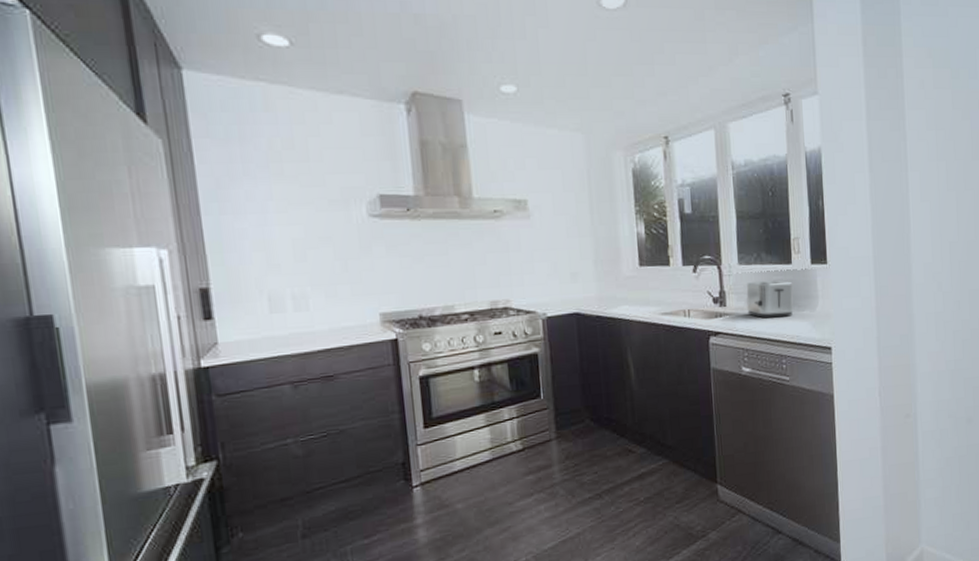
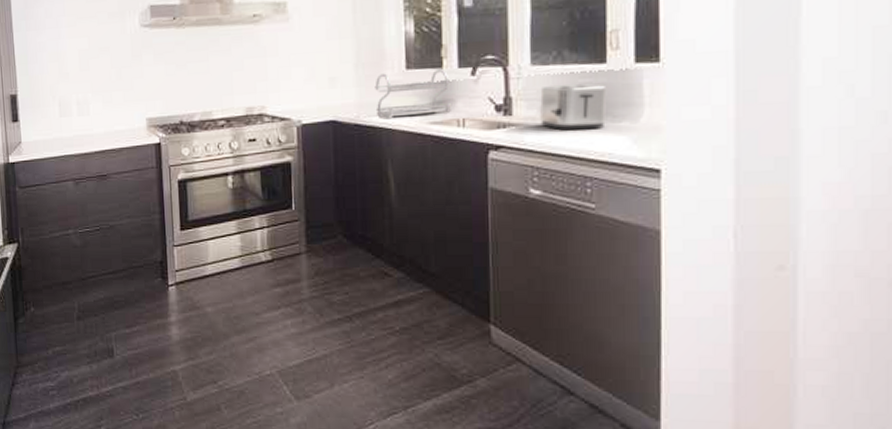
dish rack: none [613,267,679,311] -> present [375,69,452,120]

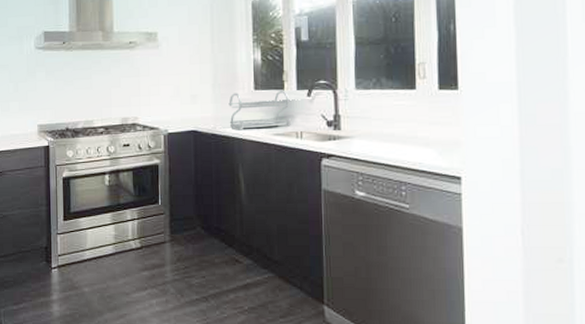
toaster: present [540,84,607,131] -> none [363,106,417,144]

